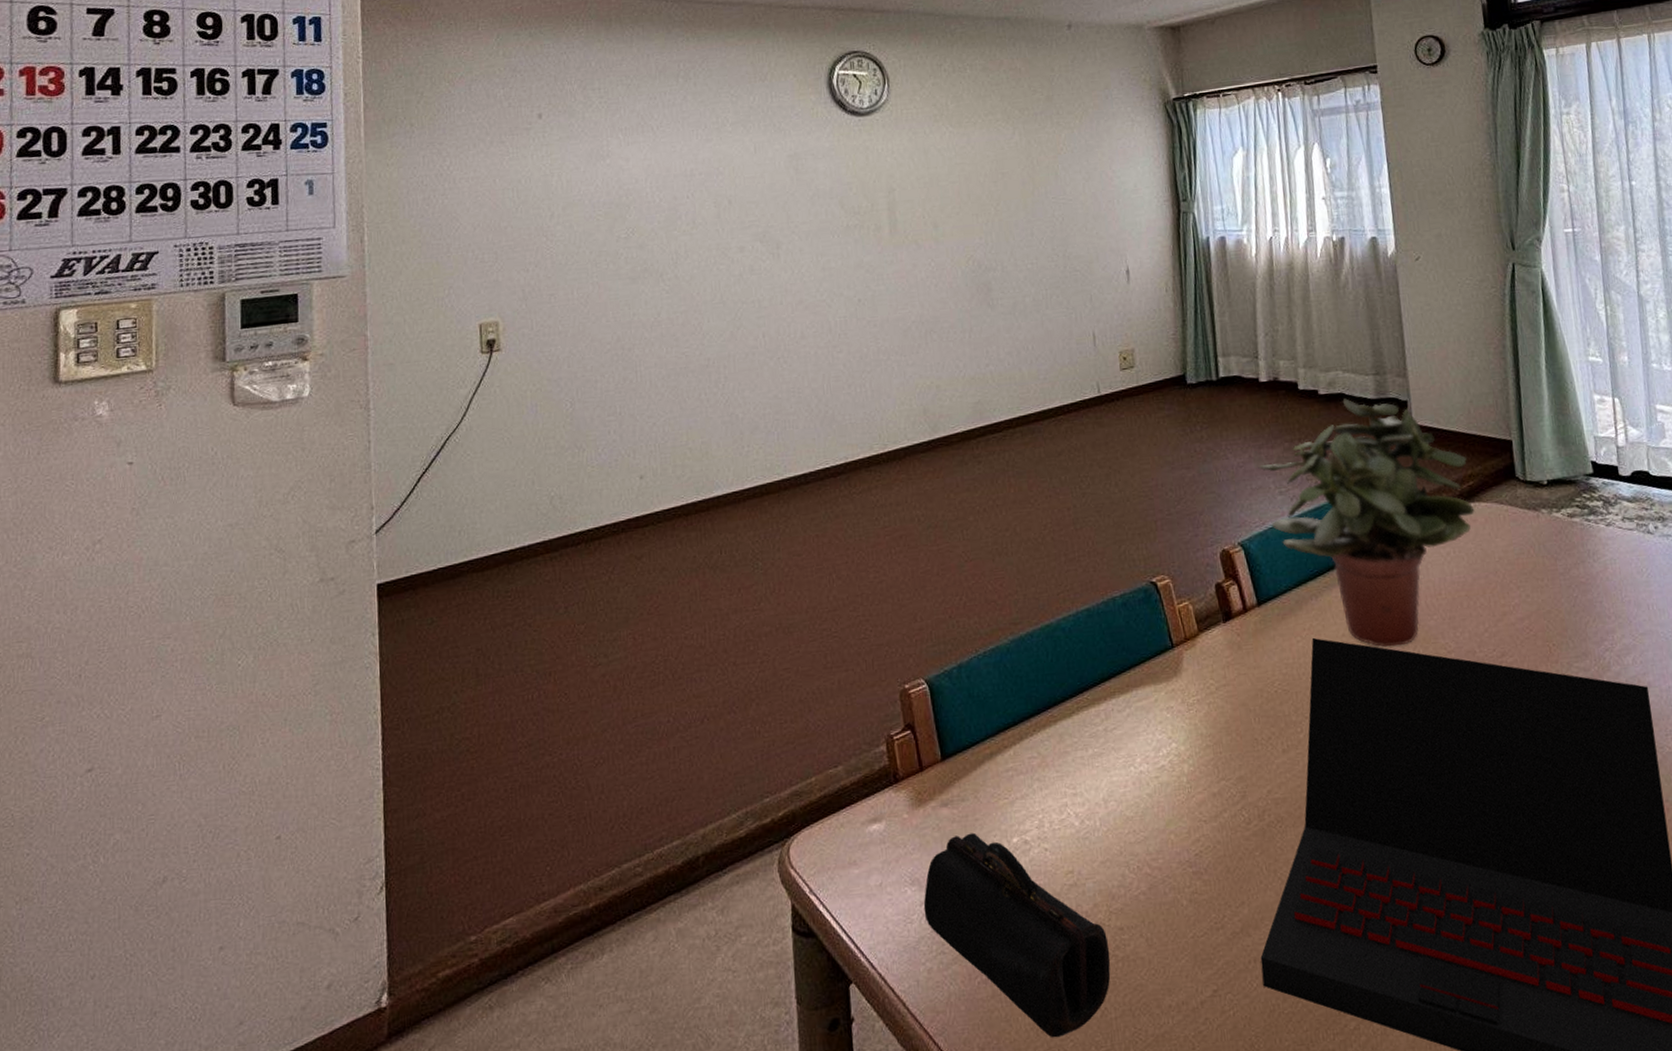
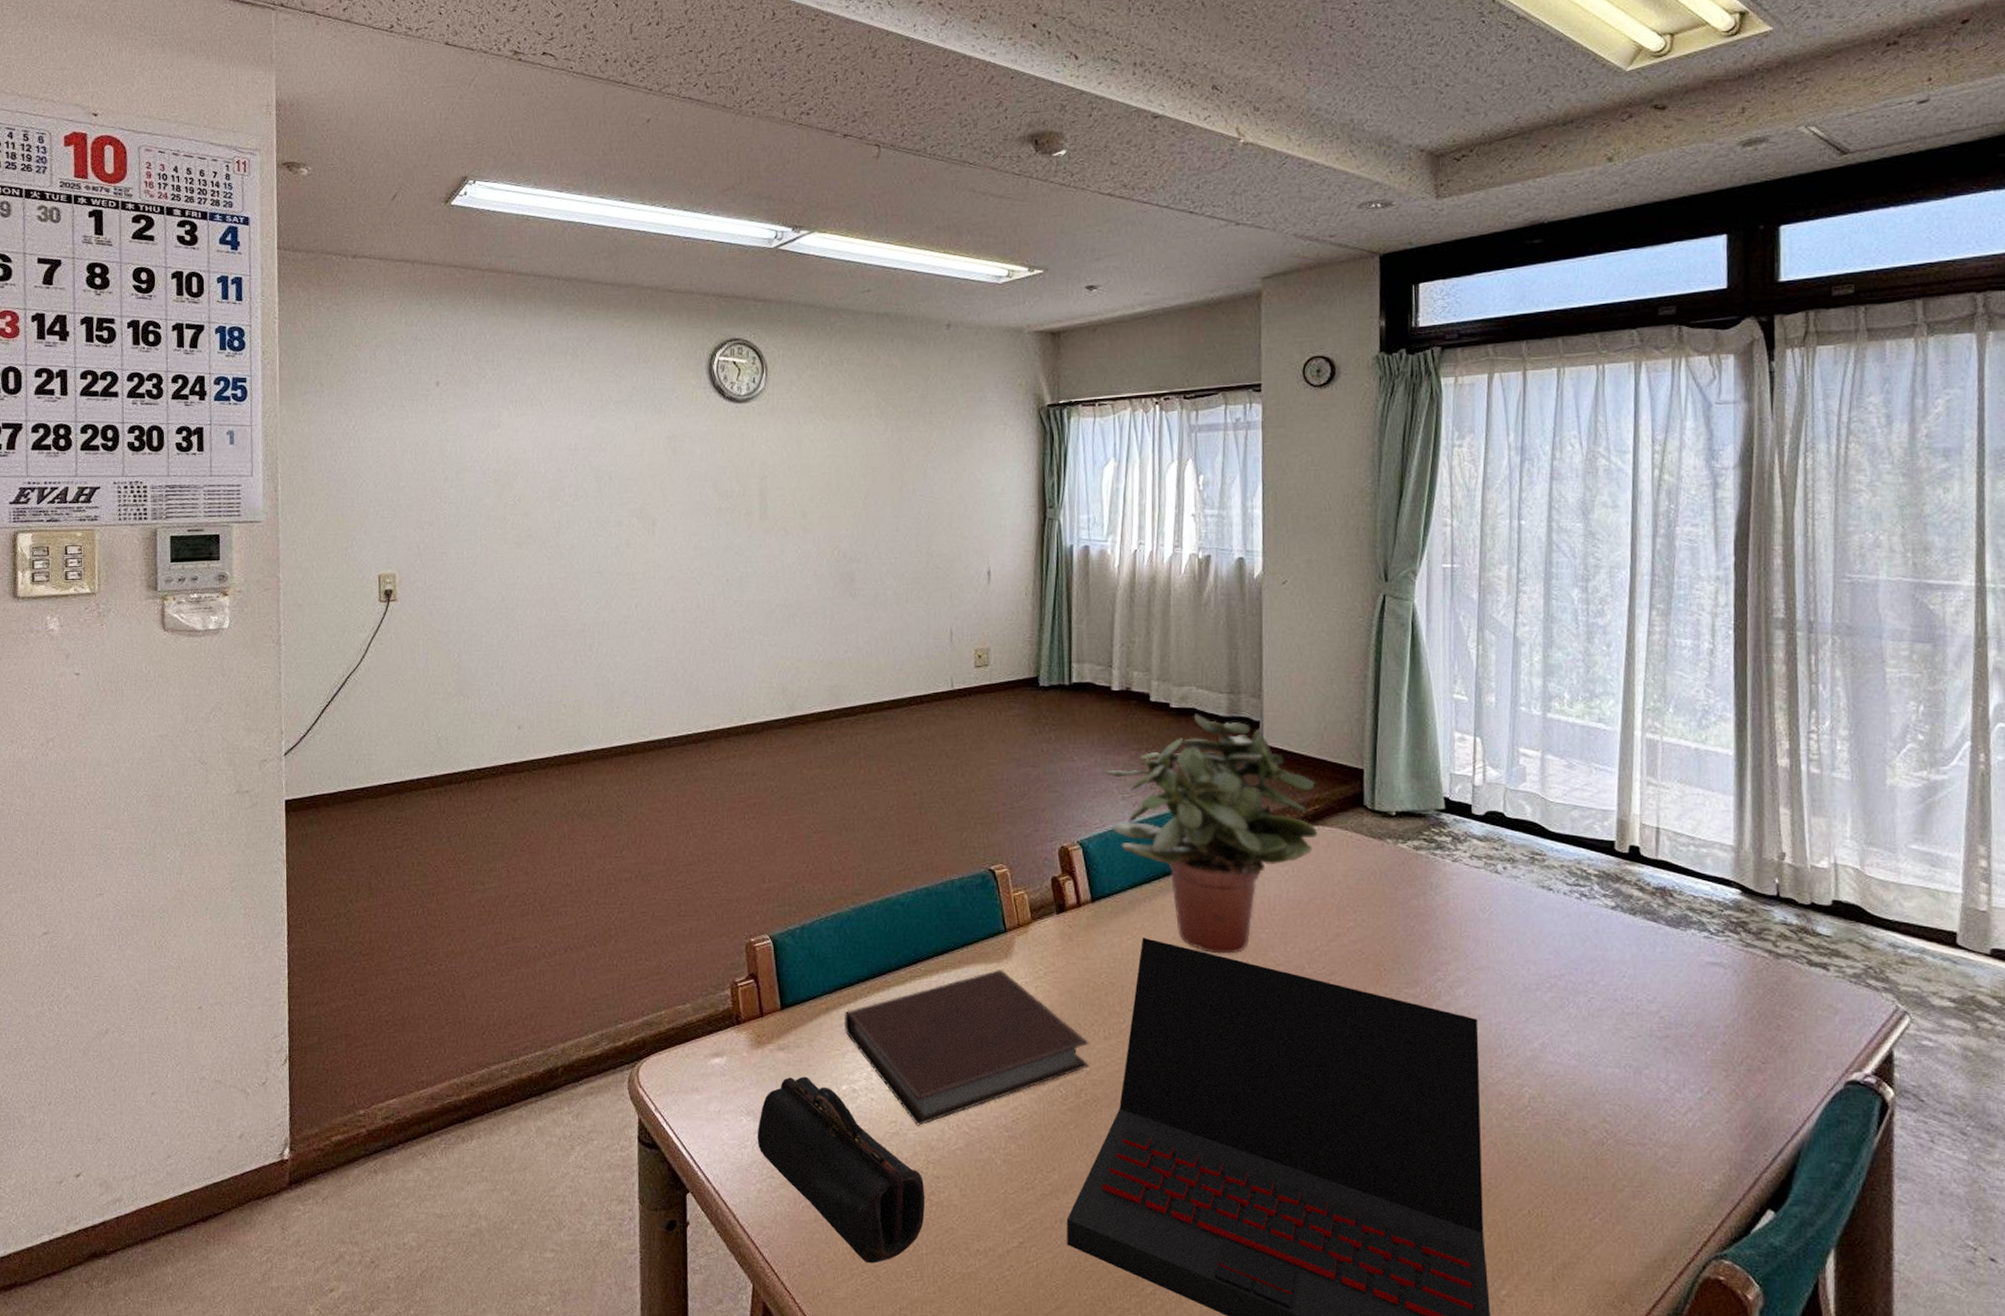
notebook: none [1009,689,1270,873] -> present [843,970,1089,1126]

